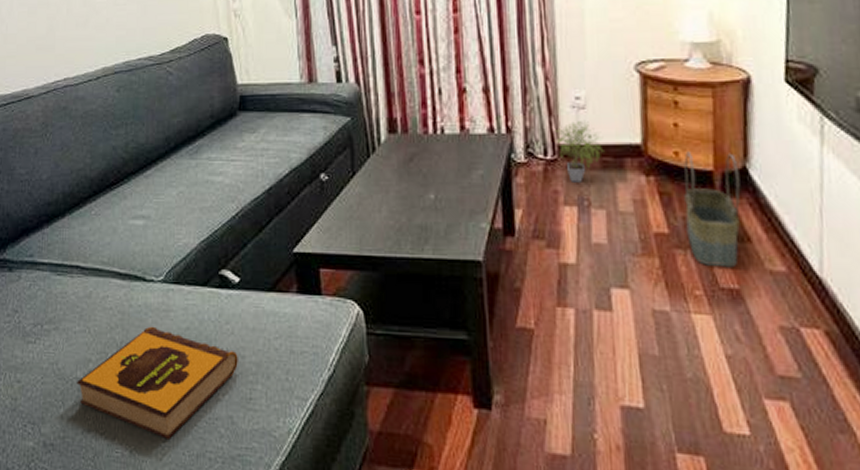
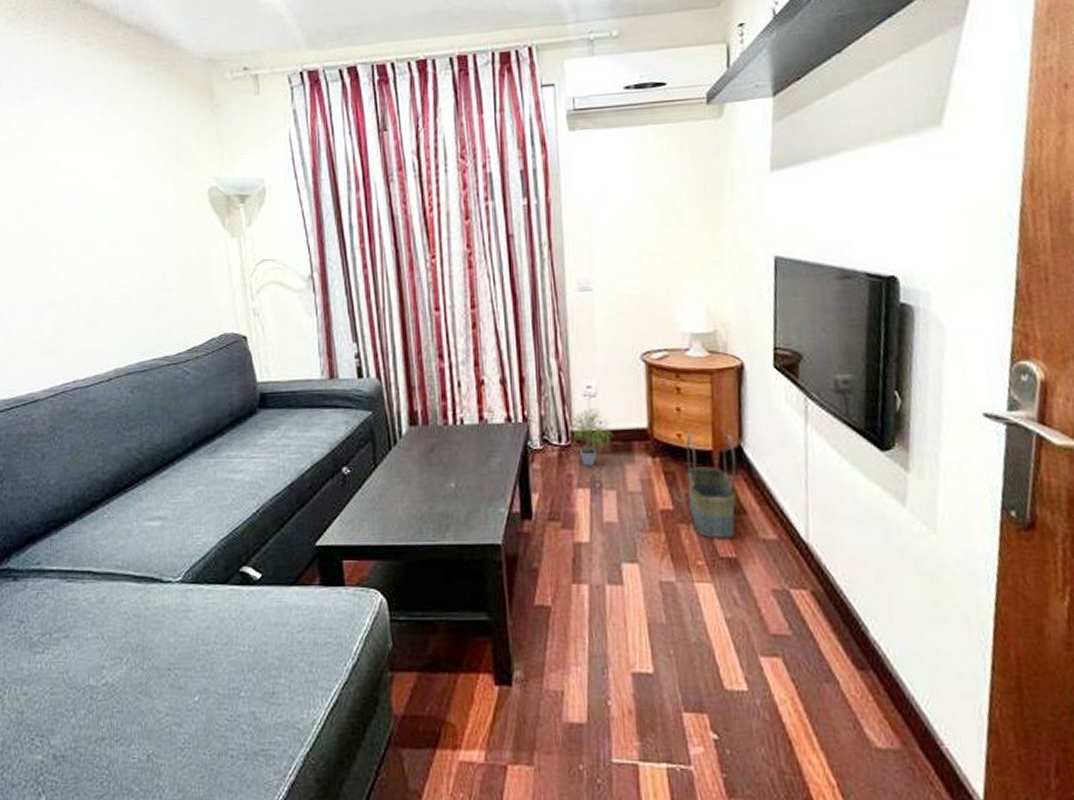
hardback book: present [76,326,238,439] -> none [88,627,260,740]

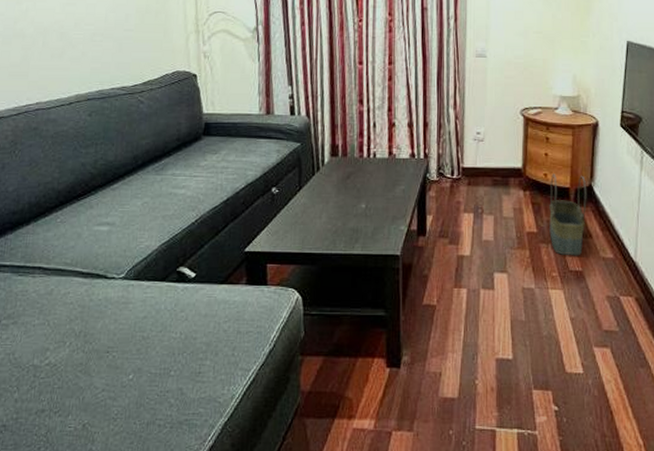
potted plant: present [567,408,614,466] -> none [460,150,495,196]

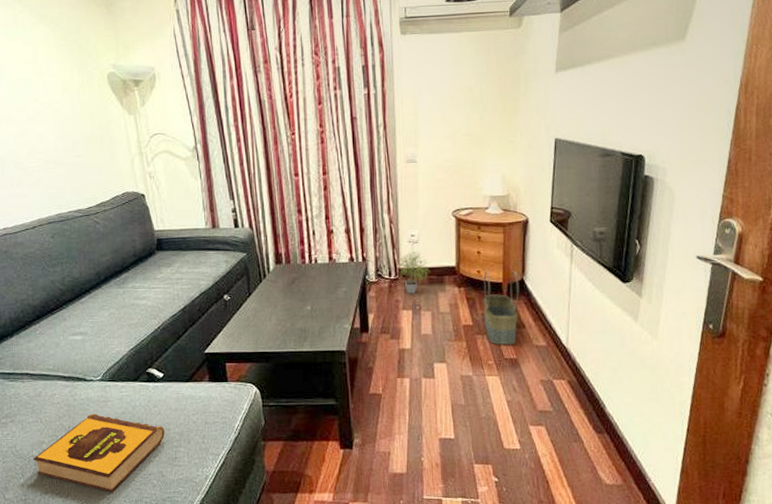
hardback book: none [32,317,190,412] -> present [32,413,165,492]
potted plant: none [460,150,495,196] -> present [396,251,431,294]

